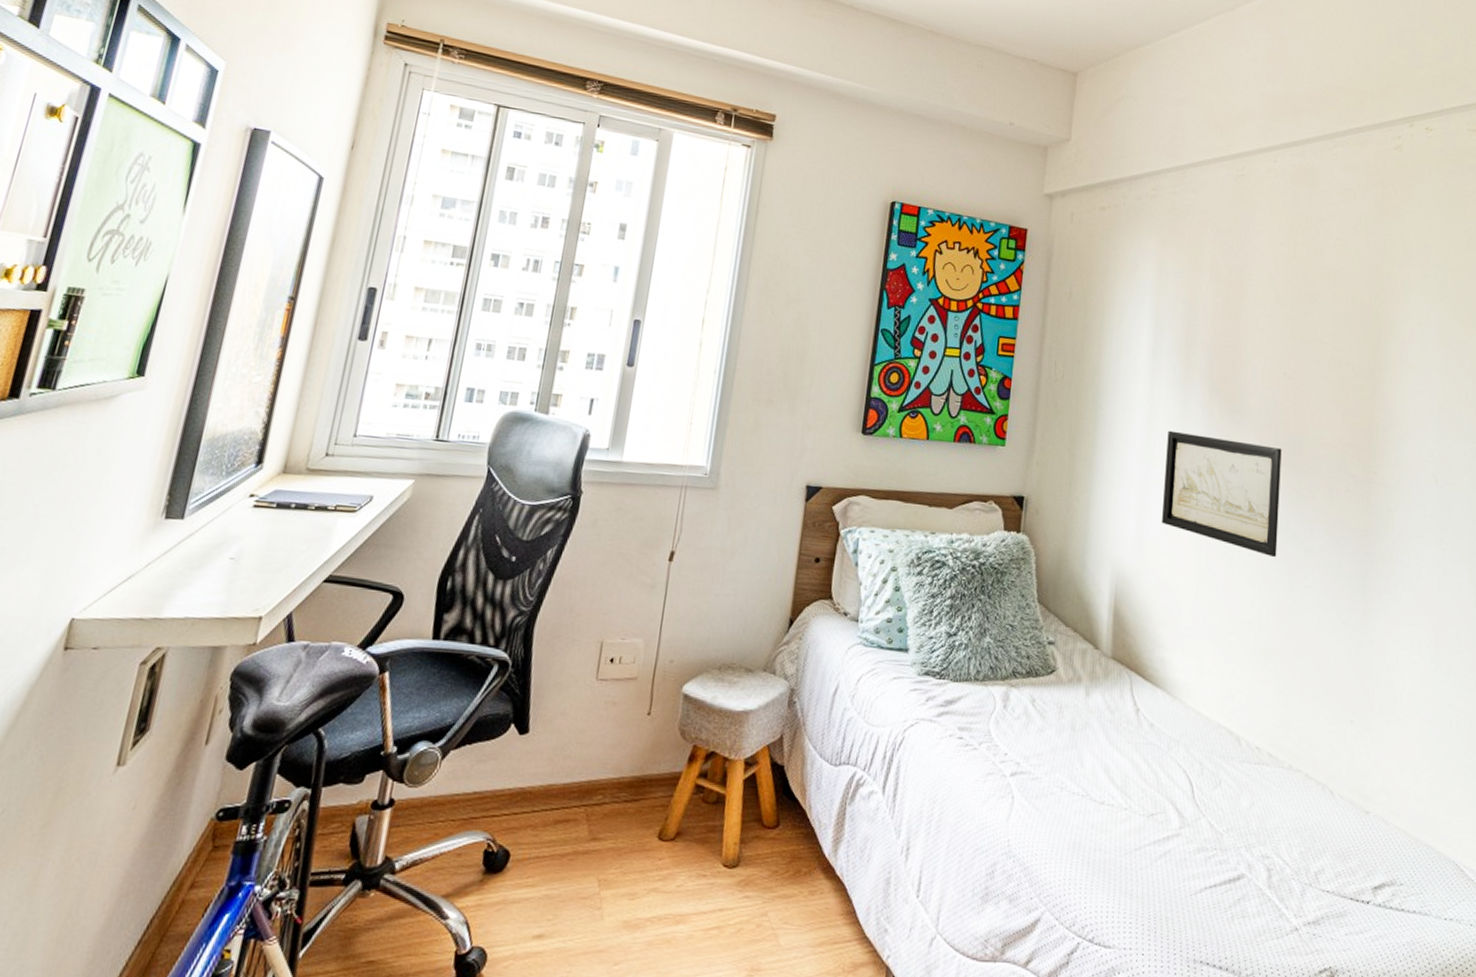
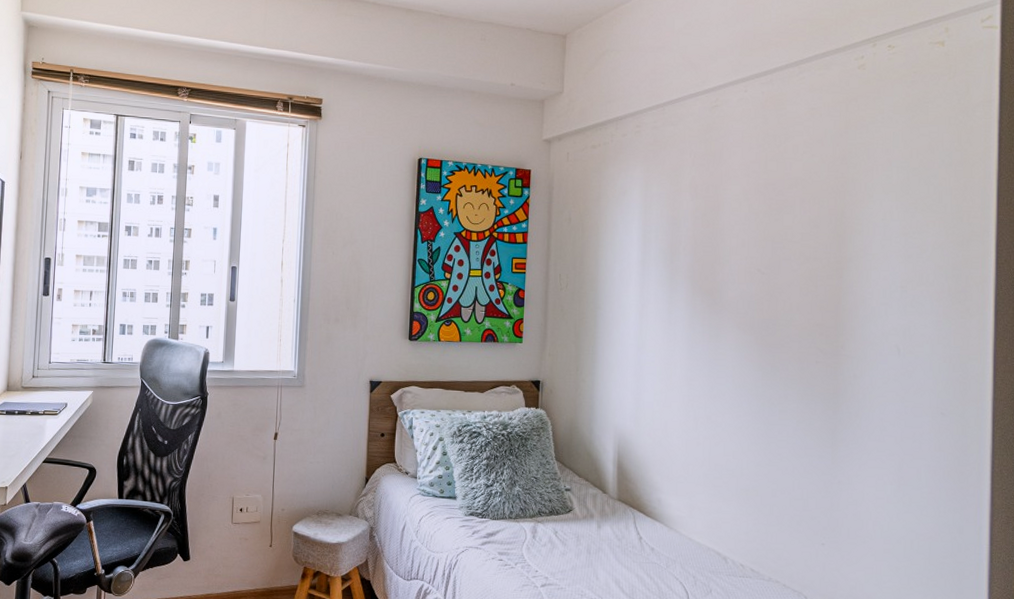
wall art: present [1162,430,1282,558] -> none [655,322,757,419]

